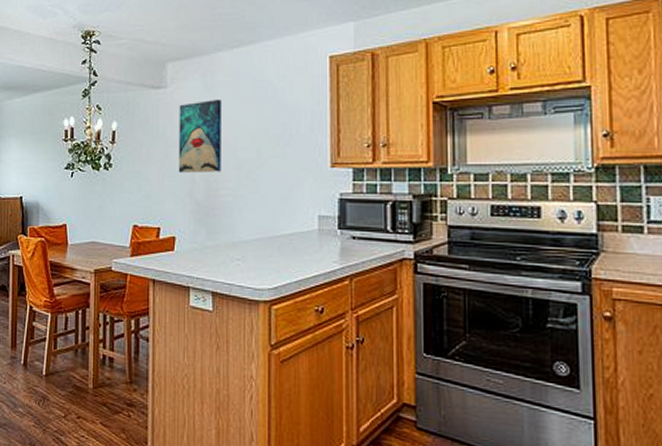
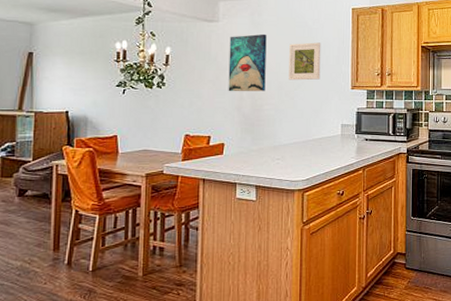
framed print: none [249,106,289,157] -> present [289,42,321,81]

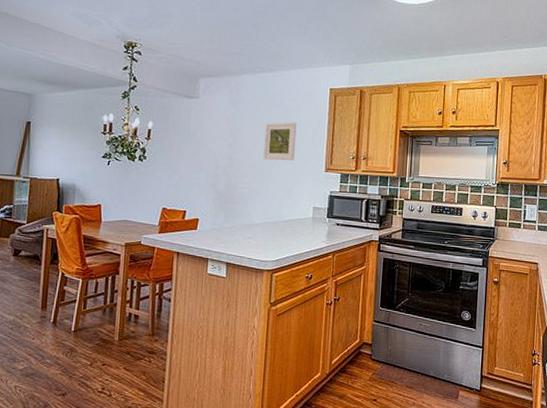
wall art: present [228,33,267,92] -> none [204,111,244,170]

